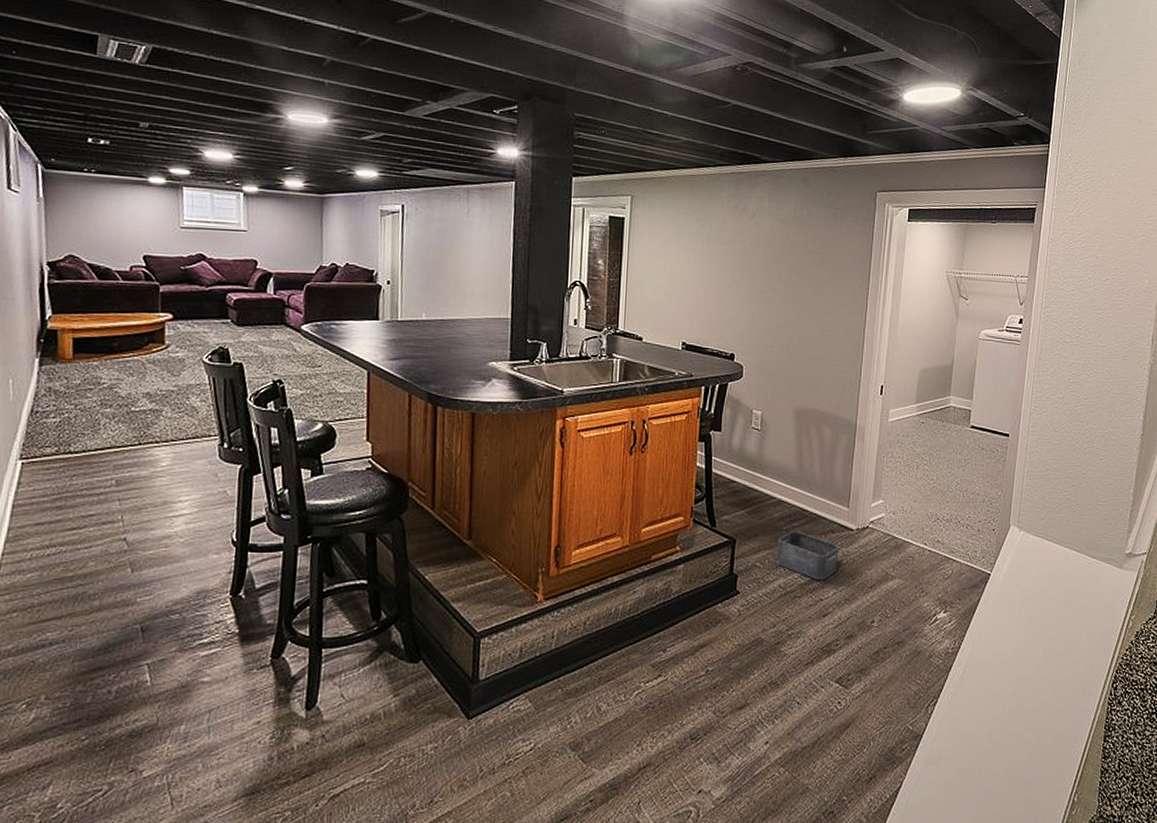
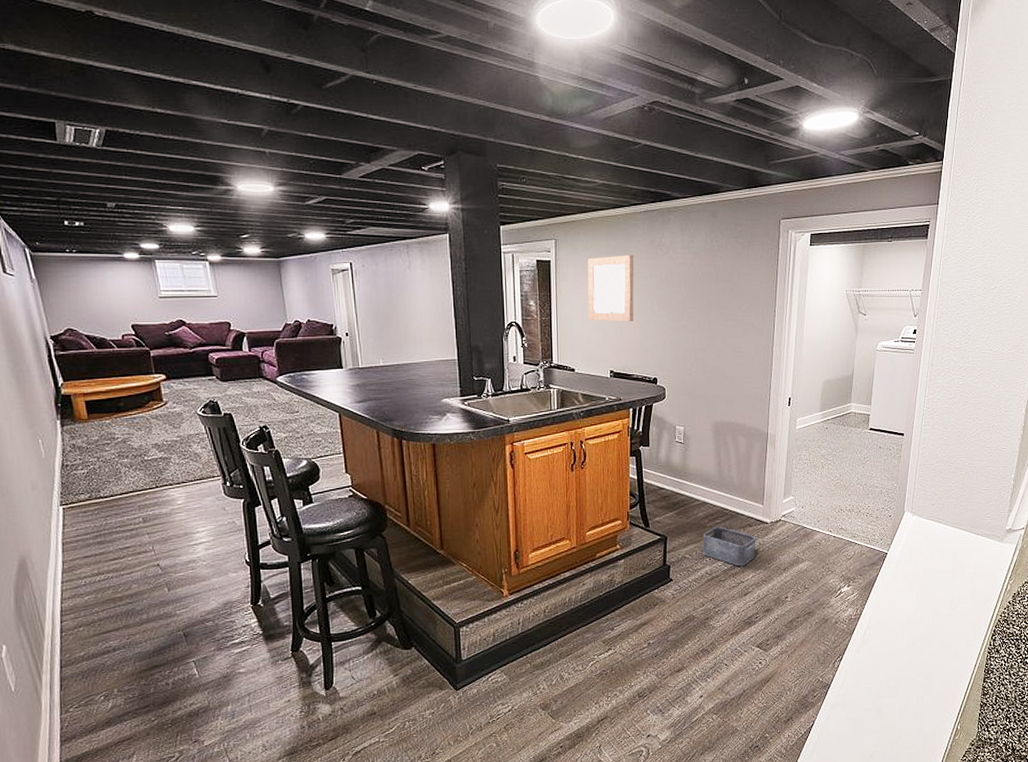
wall art: none [661,217,717,289] -> present [587,255,634,322]

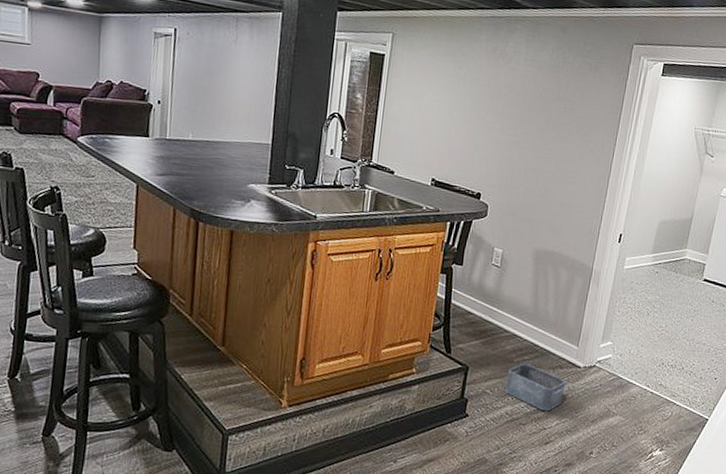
wall art: present [587,255,634,322] -> none [416,57,474,130]

